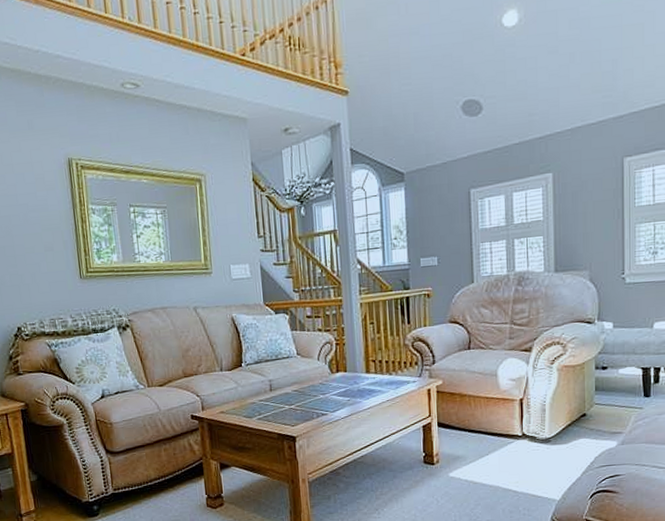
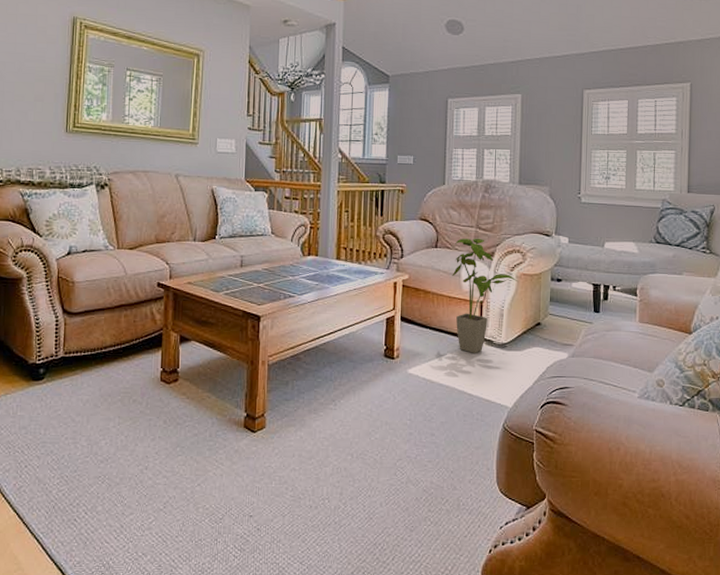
house plant: none [488,334,560,451] -> present [452,238,518,353]

